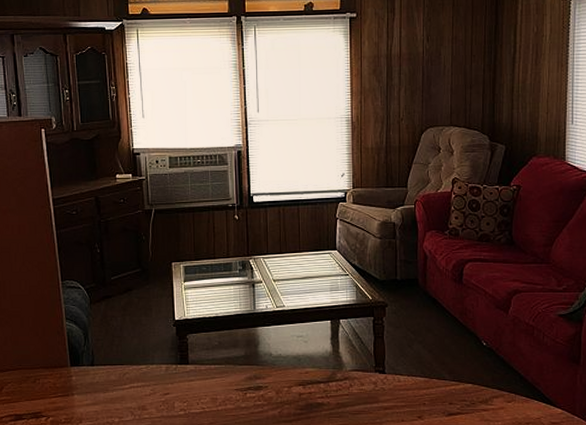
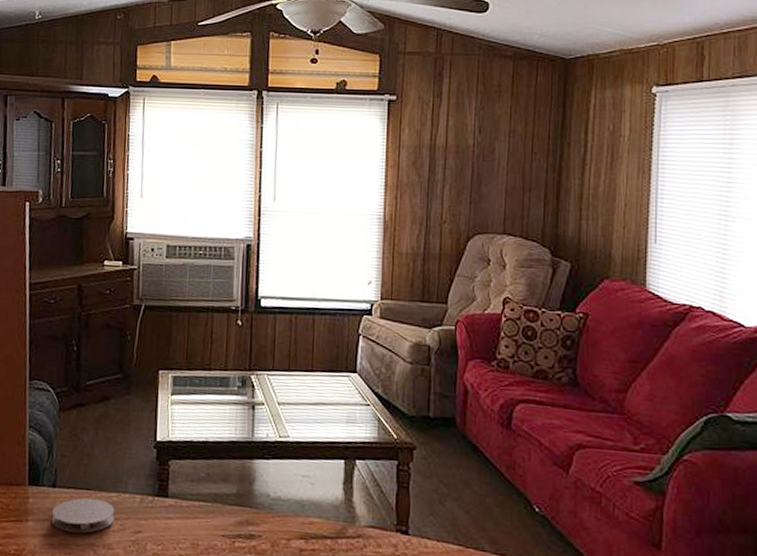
coaster: none [93,371,146,400] -> present [51,498,115,534]

